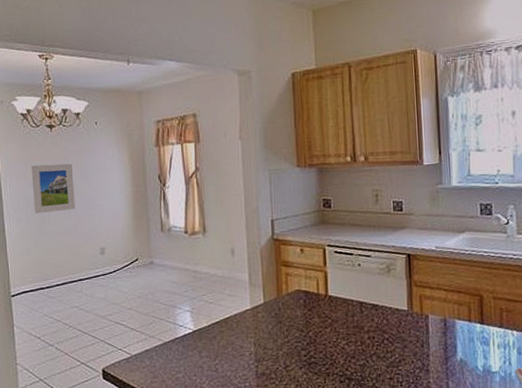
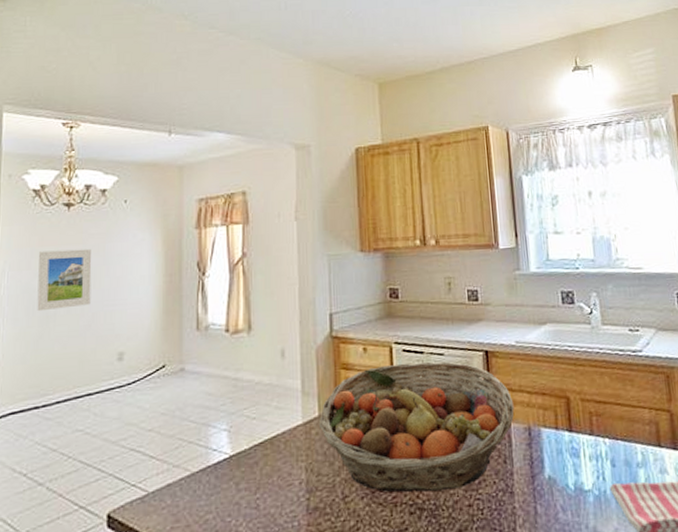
fruit basket: none [263,261,432,367] -> present [318,361,515,493]

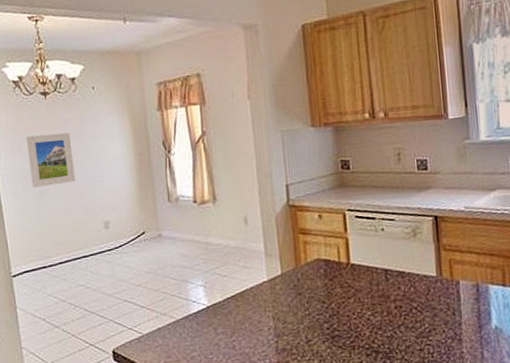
fruit basket: present [318,361,515,493] -> none [281,226,463,339]

